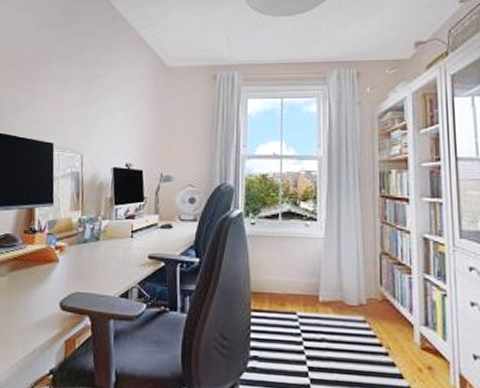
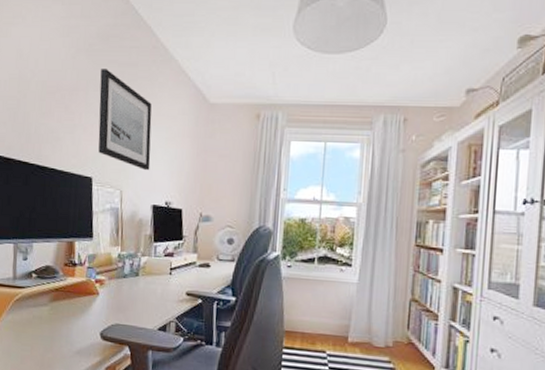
wall art: none [59,40,112,133] -> present [98,69,152,170]

